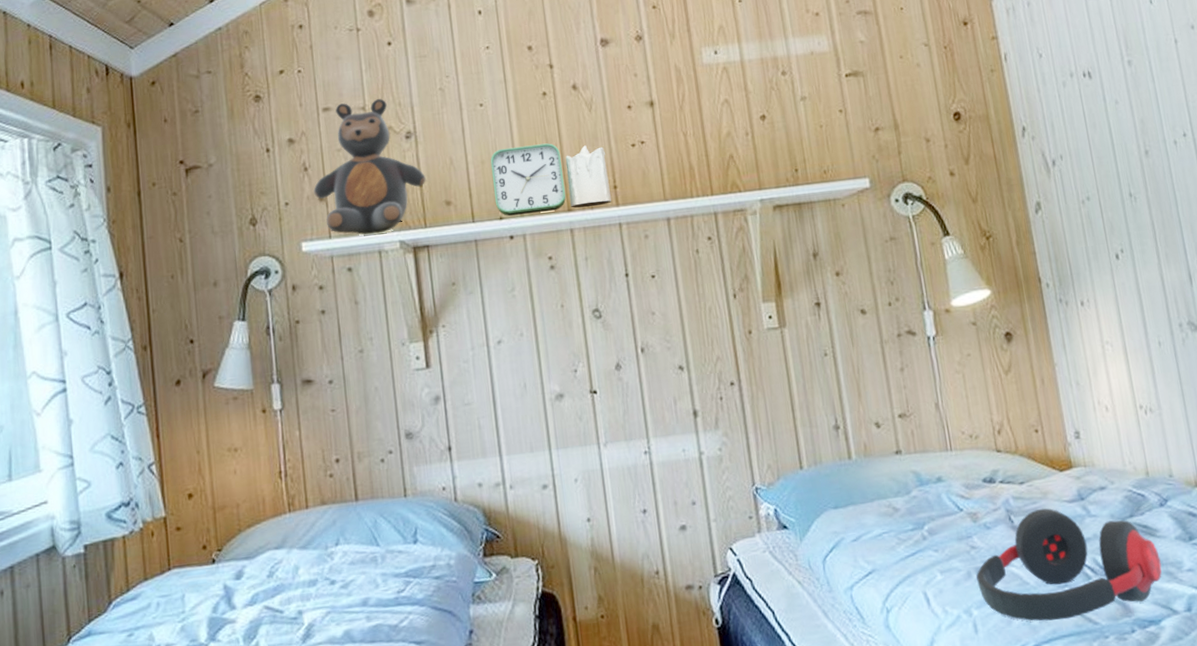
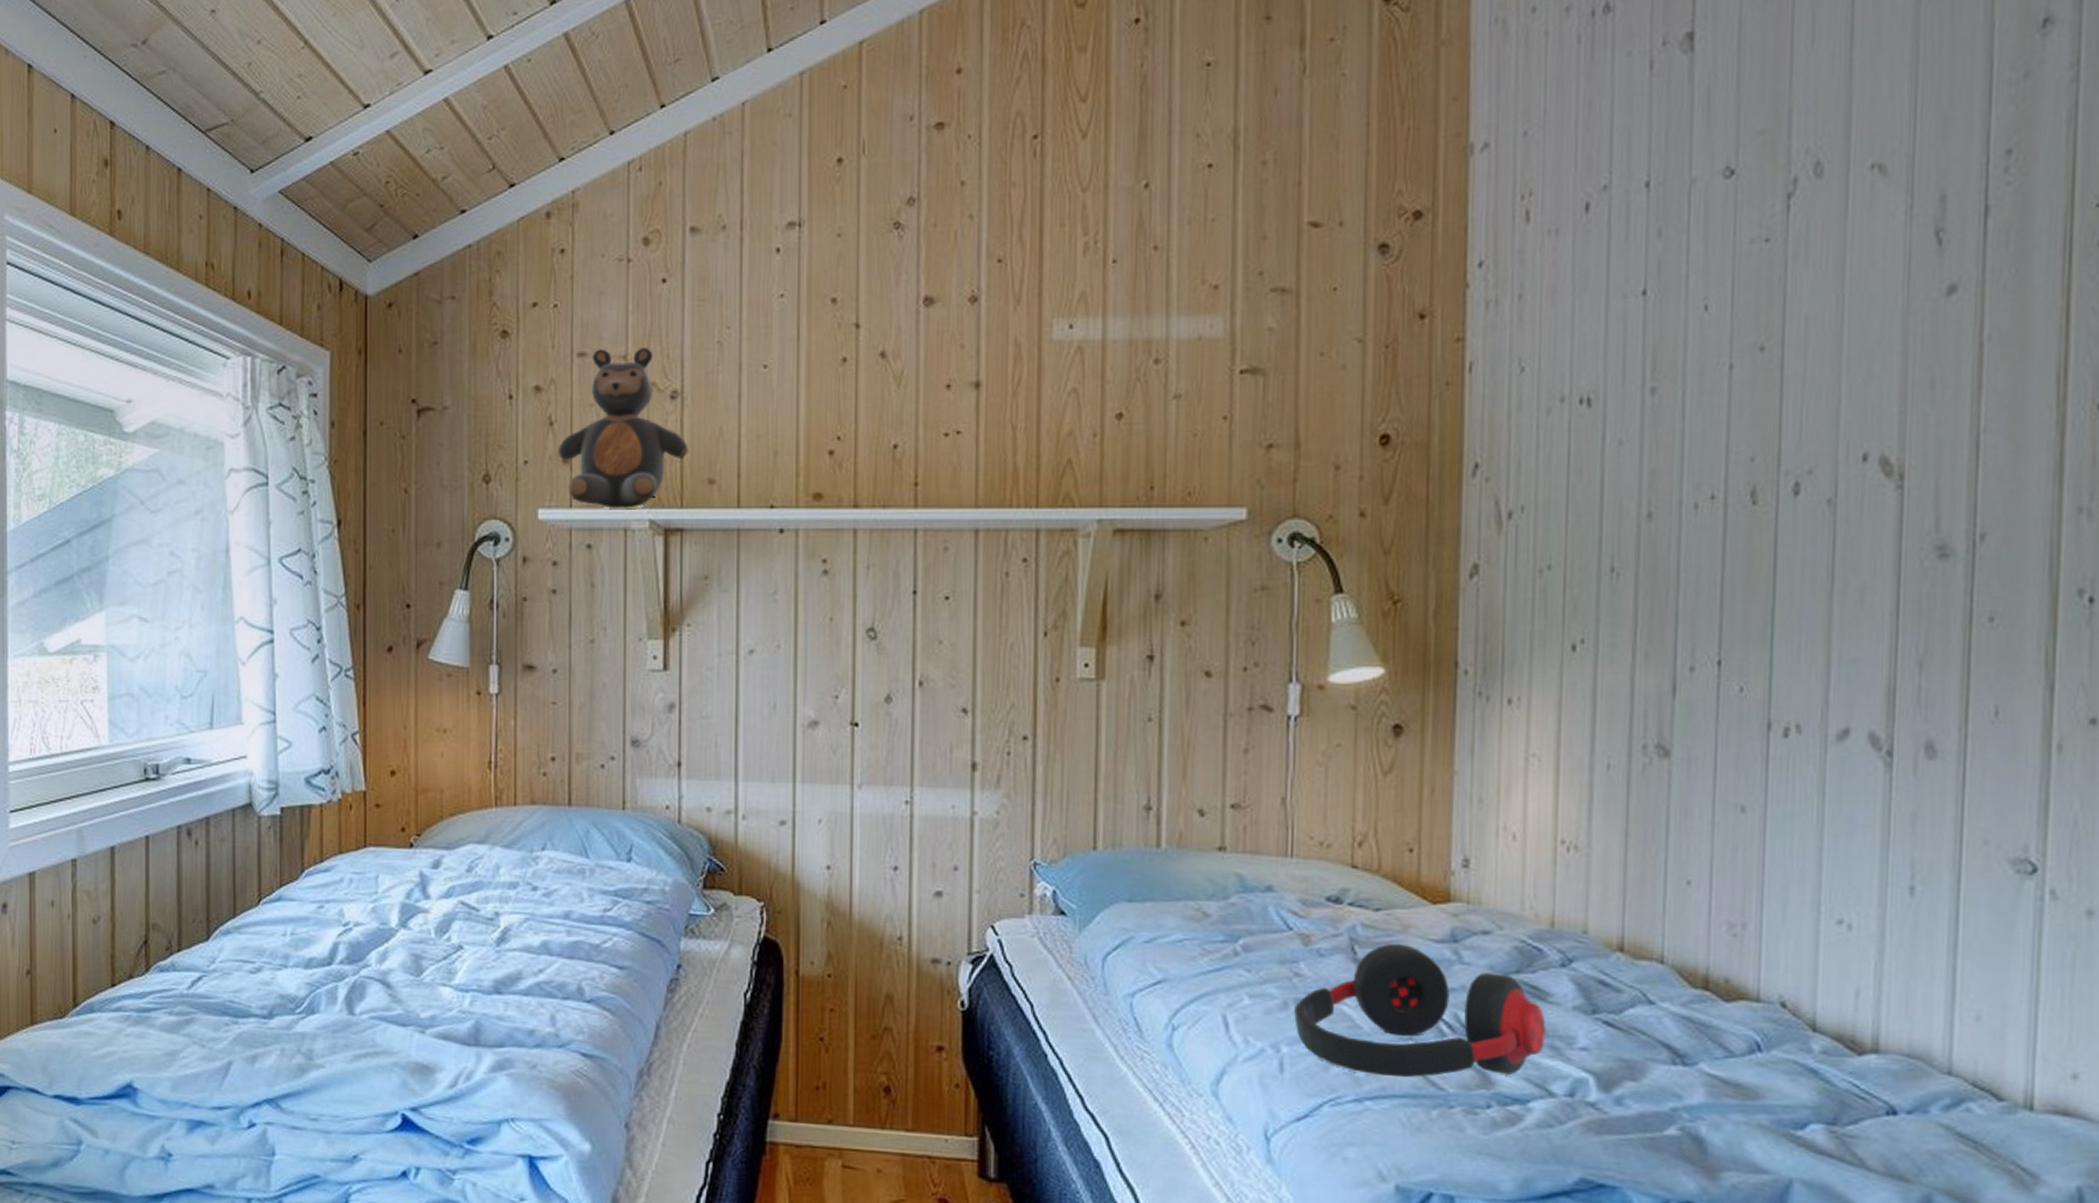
alarm clock: present [490,143,566,217] -> none [767,421,854,506]
candle: present [565,145,612,209] -> none [858,429,910,505]

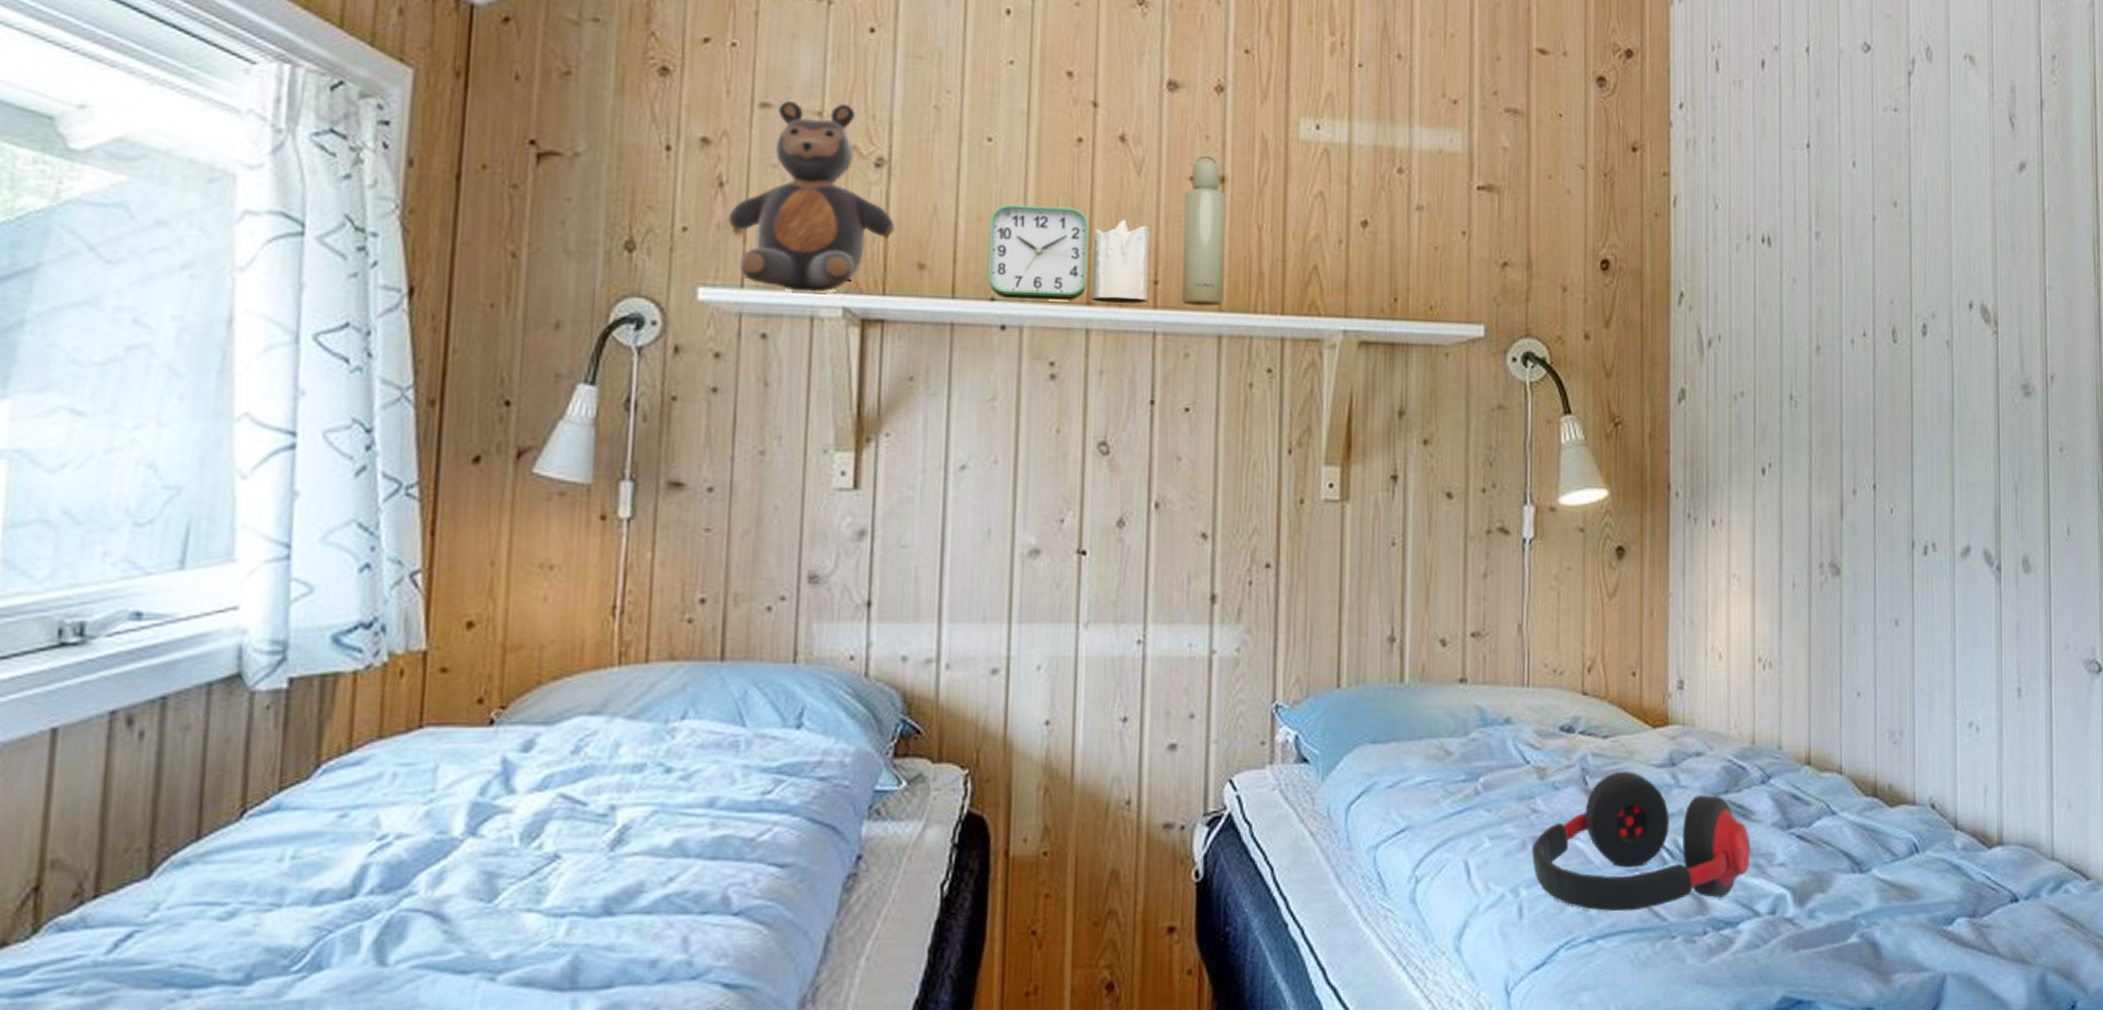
alarm clock: none [767,421,854,506] -> present [987,204,1089,301]
candle: none [858,429,910,505] -> present [1091,219,1150,305]
bottle: none [940,362,981,503] -> present [1182,154,1226,307]

